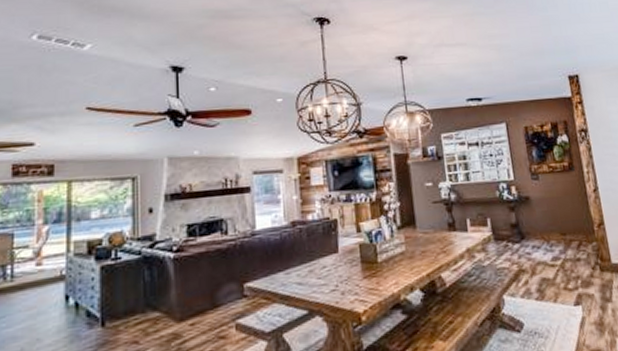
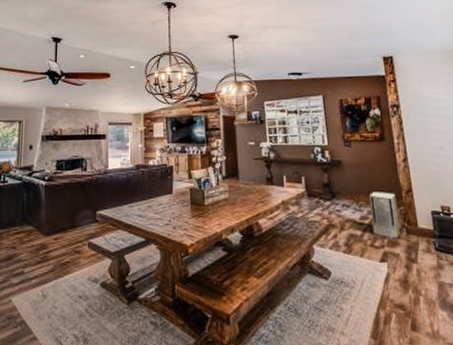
air purifier: none [559,227,594,278] -> present [368,192,401,239]

